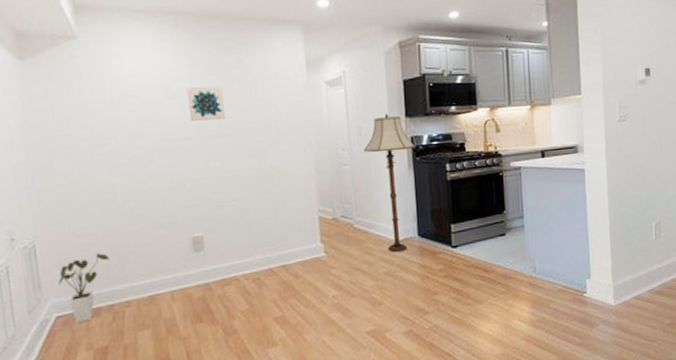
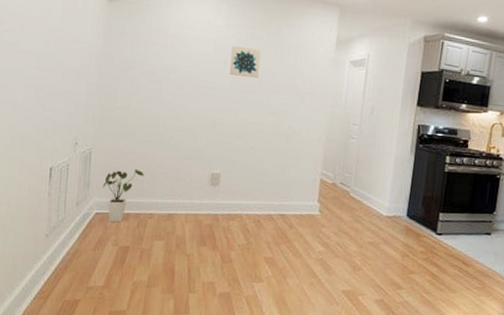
floor lamp: present [364,113,416,253] -> none [372,99,421,228]

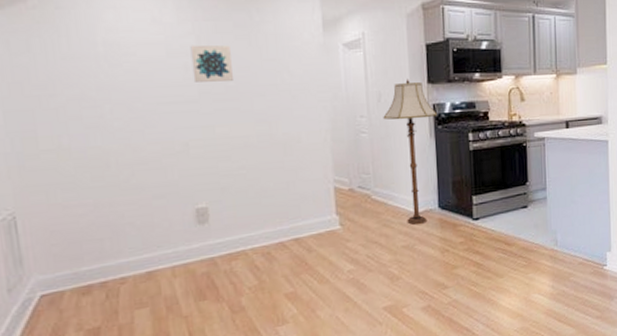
house plant: present [102,168,144,223] -> none [43,225,102,303]
floor lamp: none [372,99,421,228] -> present [383,79,438,225]

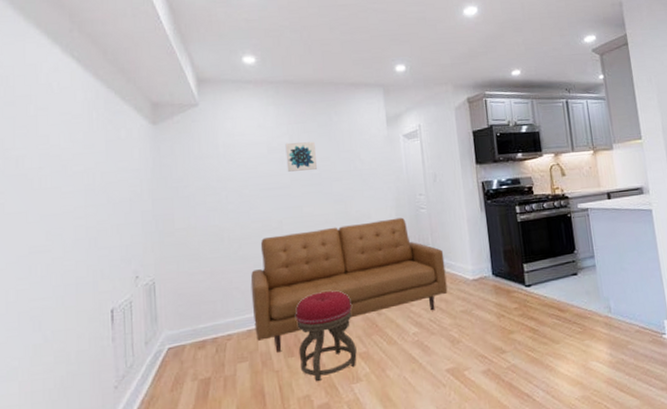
sofa: none [148,142,389,296] -> present [250,217,448,352]
stool: none [208,225,283,326] -> present [296,290,357,382]
floor lamp: present [383,79,438,225] -> none [439,161,487,291]

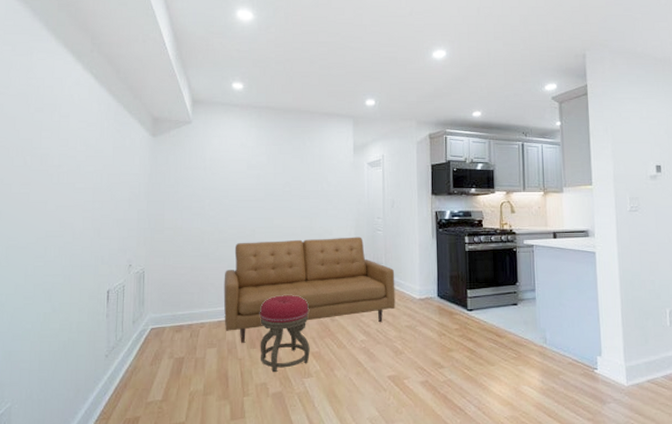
wall art: present [285,141,317,172] -> none [262,161,289,187]

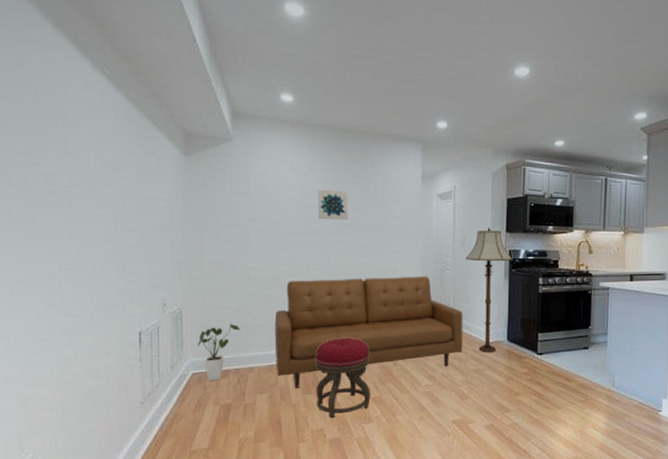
house plant: none [156,282,194,336] -> present [197,323,240,382]
wall art: none [262,161,289,187] -> present [318,189,348,219]
floor lamp: none [395,191,439,310] -> present [465,227,513,353]

